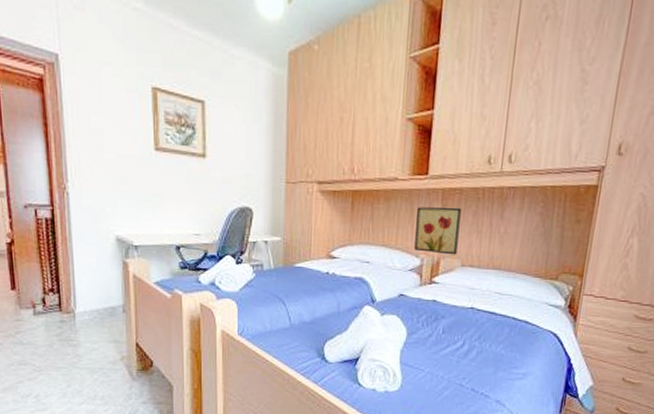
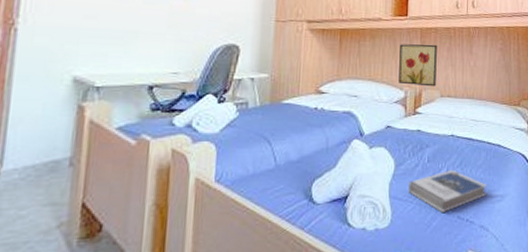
hardback book: none [420,342,509,383] -> present [408,169,488,212]

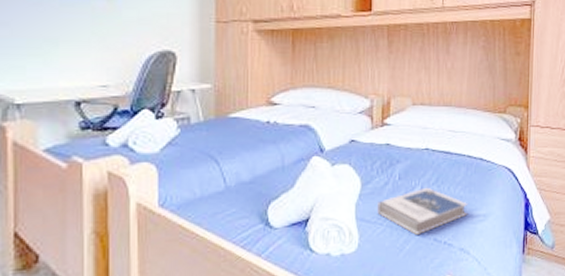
wall art: present [398,44,437,87] -> none [363,44,408,94]

